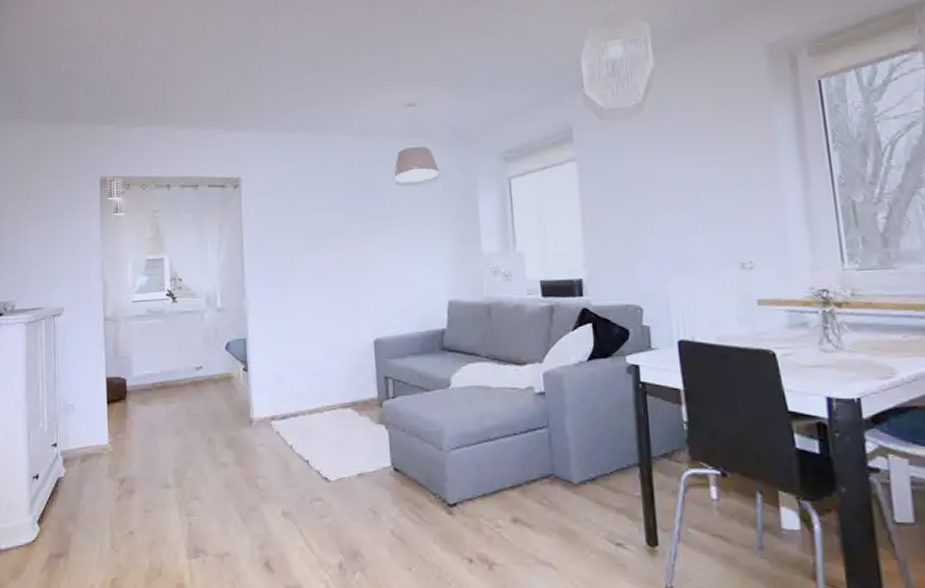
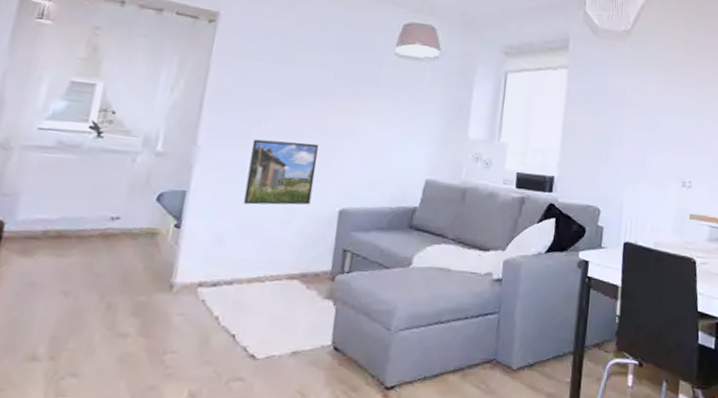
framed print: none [289,281,347,344] -> present [243,139,318,205]

